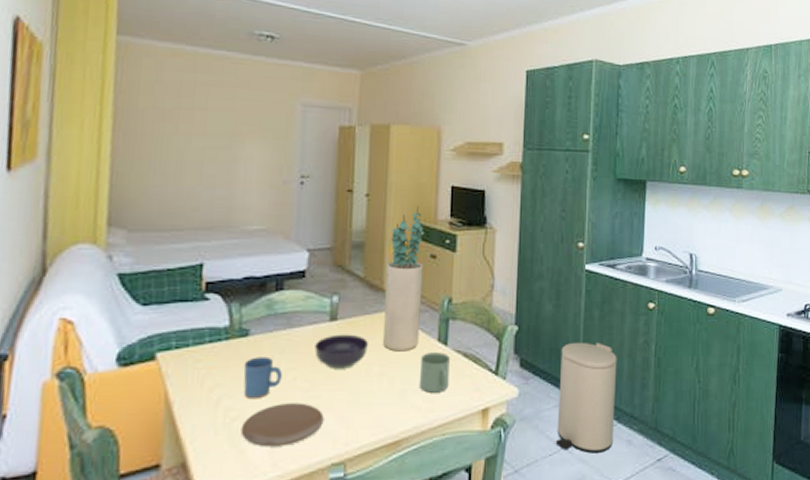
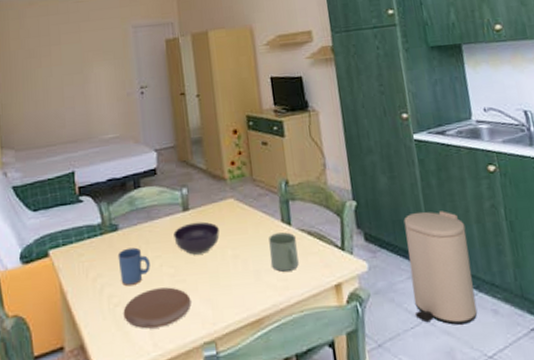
vase: present [382,206,424,352] -> none [224,99,264,235]

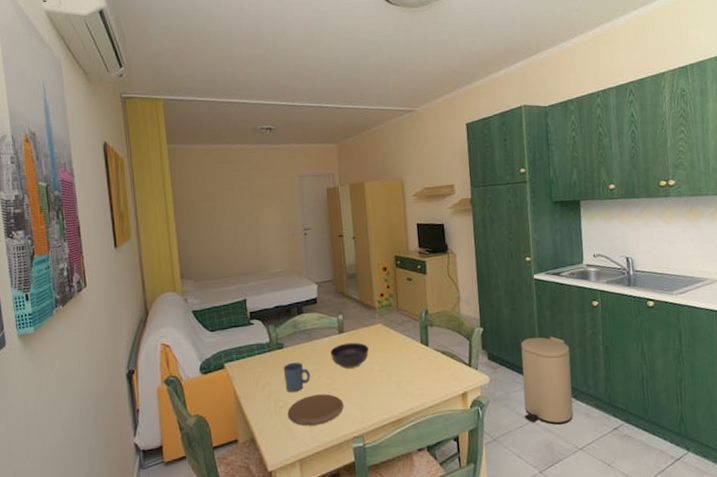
cup: present [269,232,299,272] -> none [409,352,433,383]

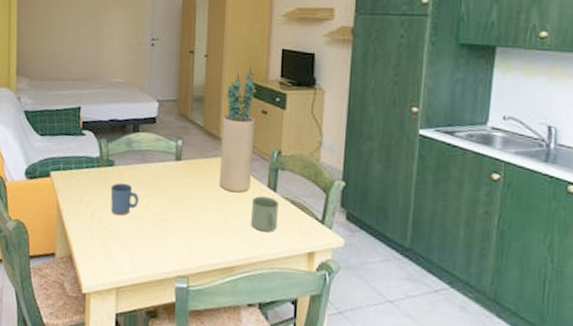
plate: present [287,394,344,426] -> none [109,222,171,256]
bowl: present [330,342,369,369] -> none [163,172,207,201]
vase: none [375,242,406,353] -> present [218,66,256,193]
cup: none [409,352,433,383] -> present [250,196,278,232]
pedal bin: present [521,336,574,425] -> none [380,203,452,313]

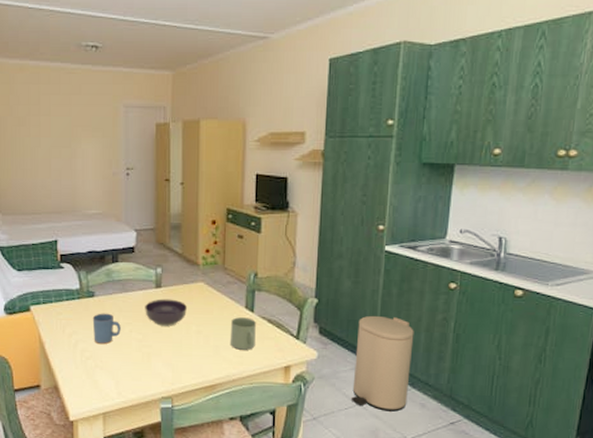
bowl: none [163,172,207,201] -> present [145,299,187,326]
vase: present [218,66,256,193] -> none [198,192,232,315]
pedal bin: none [380,203,452,313] -> present [351,315,414,412]

